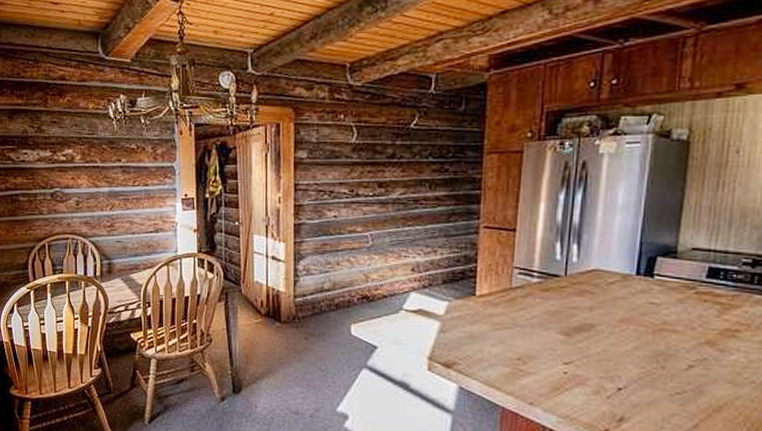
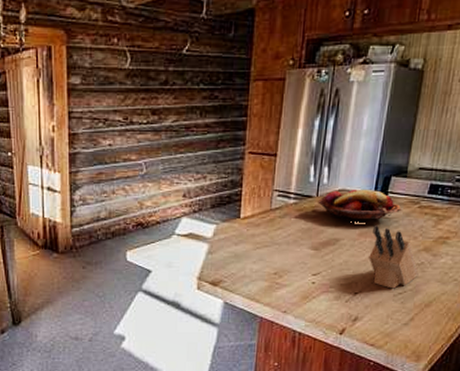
fruit basket: none [566,270,673,307] -> present [318,190,402,221]
knife block: none [634,311,702,387] -> present [369,226,419,289]

